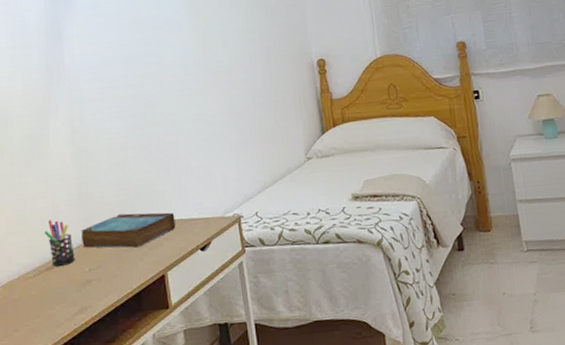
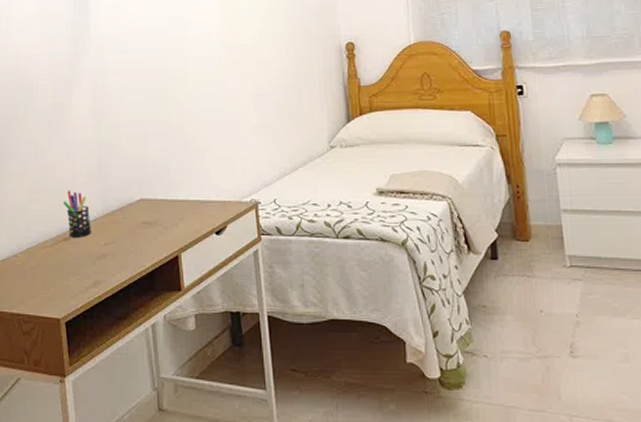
book: present [80,212,176,248] -> none [98,190,192,225]

